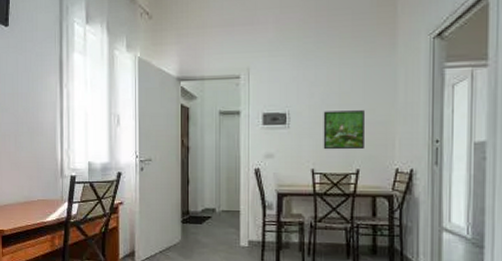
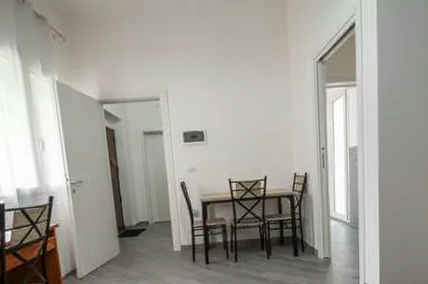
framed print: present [323,110,364,150] -> none [234,126,269,161]

